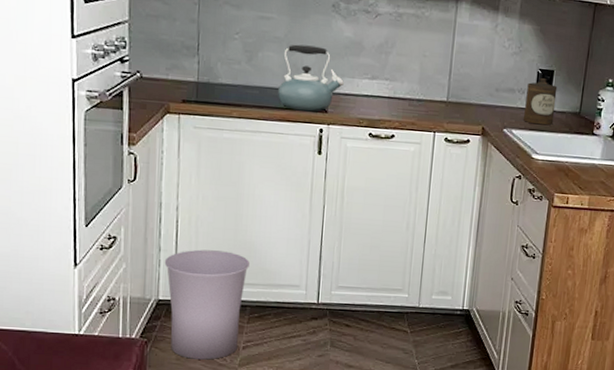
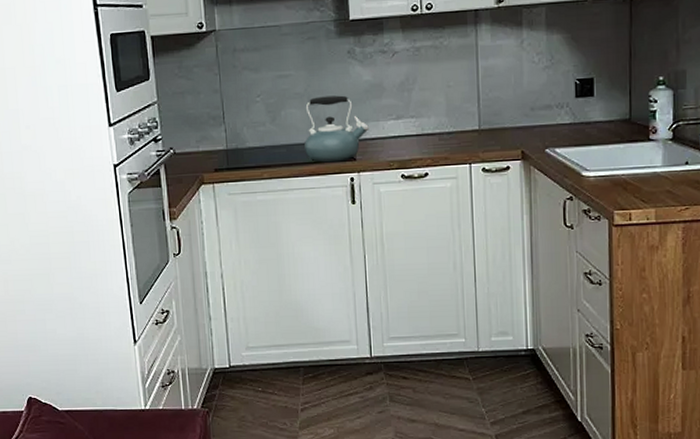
waste bin: present [164,249,249,360] -> none [215,313,298,426]
canister: present [524,78,558,125] -> none [566,88,601,139]

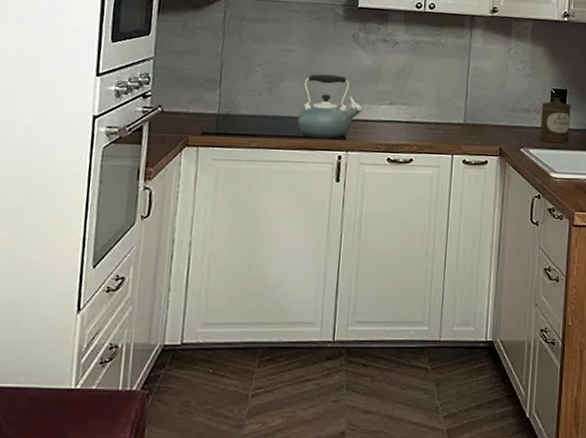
canister: none [566,88,601,139] -> present [540,97,571,144]

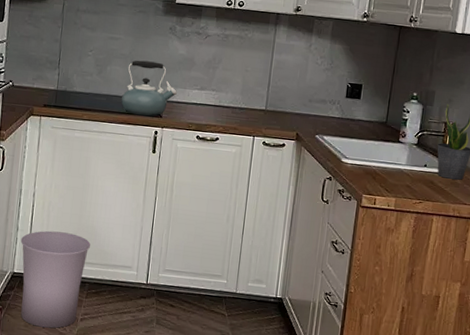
waste bin: none [173,287,263,412] -> present [20,230,90,329]
canister: present [540,97,571,144] -> none [334,91,366,133]

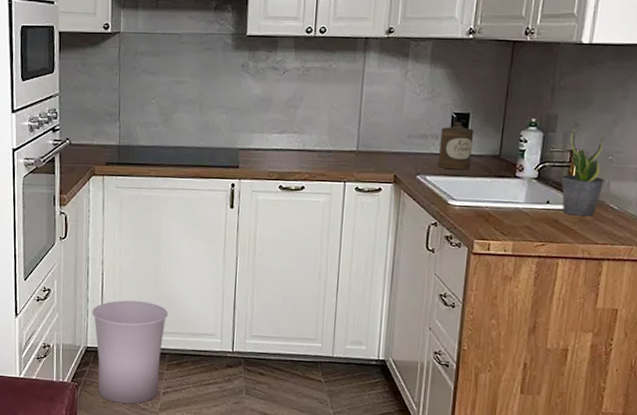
kettle: present [121,60,177,117] -> none [192,104,254,168]
canister: none [334,91,366,133] -> present [438,122,474,170]

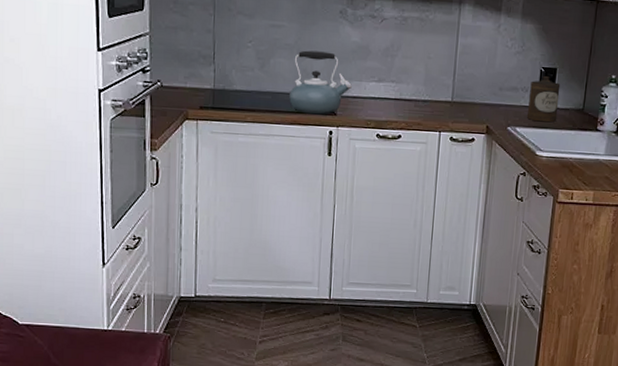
waste bin: present [92,300,168,404] -> none [185,248,265,354]
kettle: none [192,104,254,168] -> present [289,50,352,115]

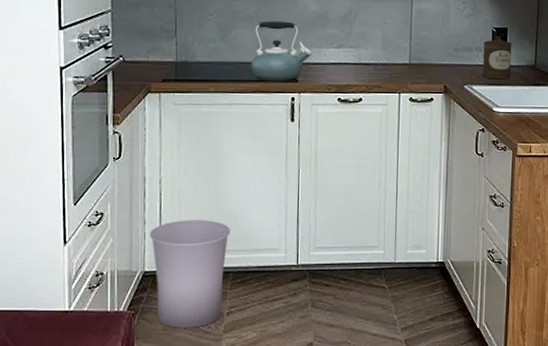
waste bin: none [185,248,265,354] -> present [149,220,230,328]

